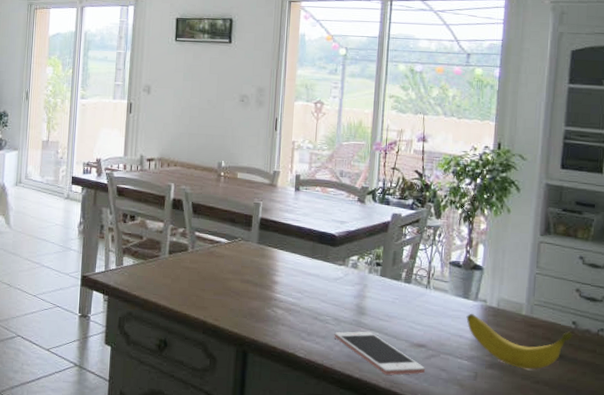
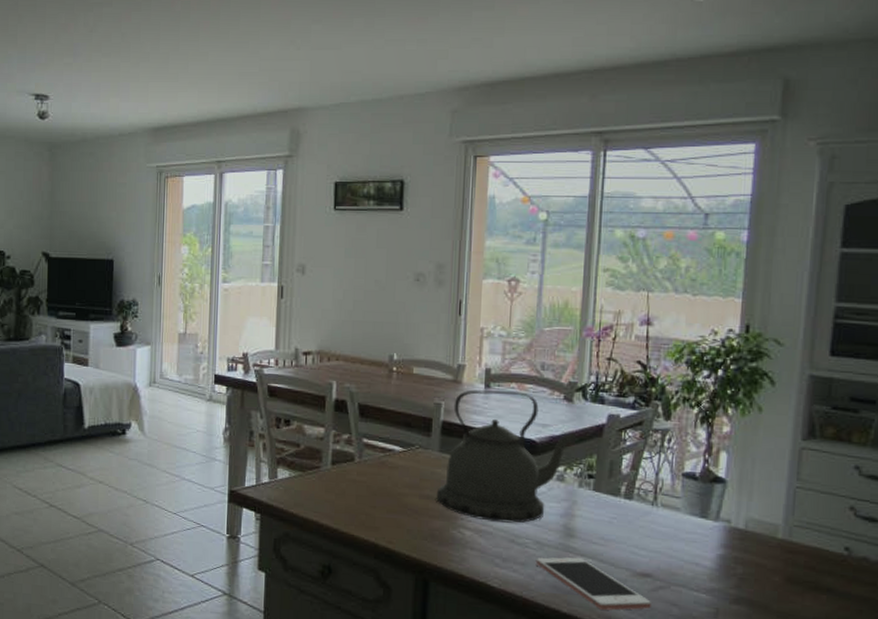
kettle: none [254,192,368,303] -> present [436,390,577,523]
banana: present [466,314,573,369] -> none [704,537,845,606]

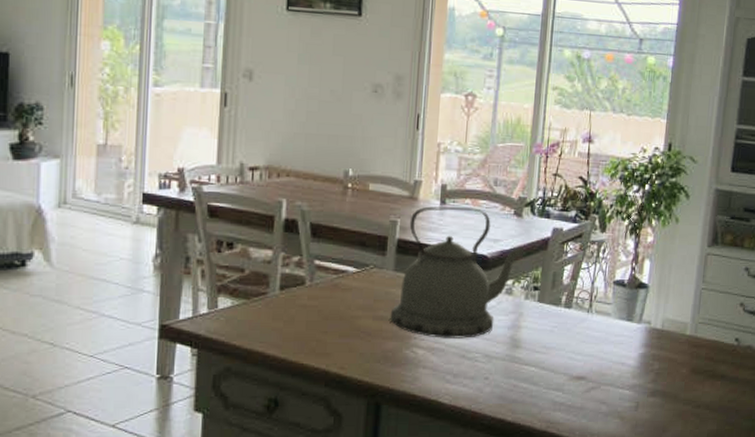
cell phone: present [535,557,651,610] -> none [484,367,584,414]

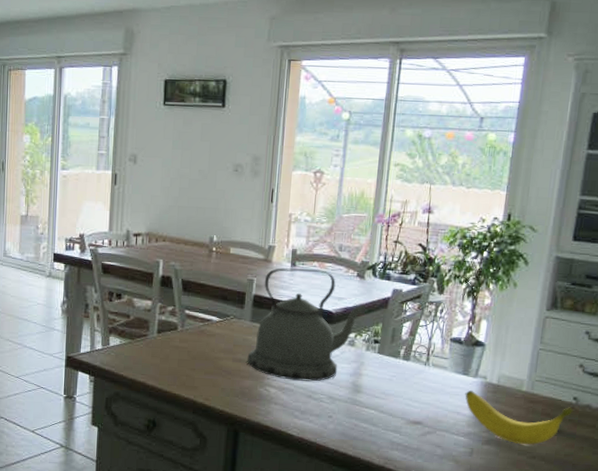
banana: none [629,338,735,393] -> present [465,390,573,445]

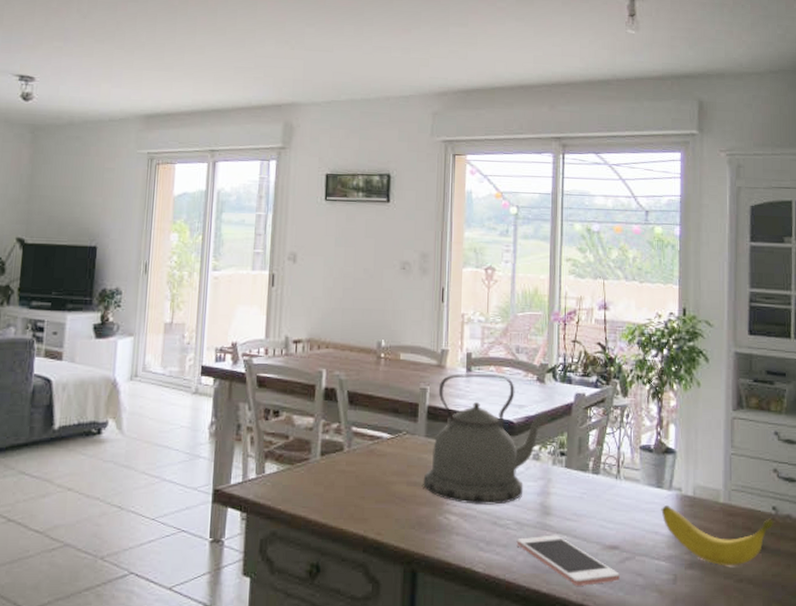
cell phone: none [328,409,420,452] -> present [516,535,620,586]

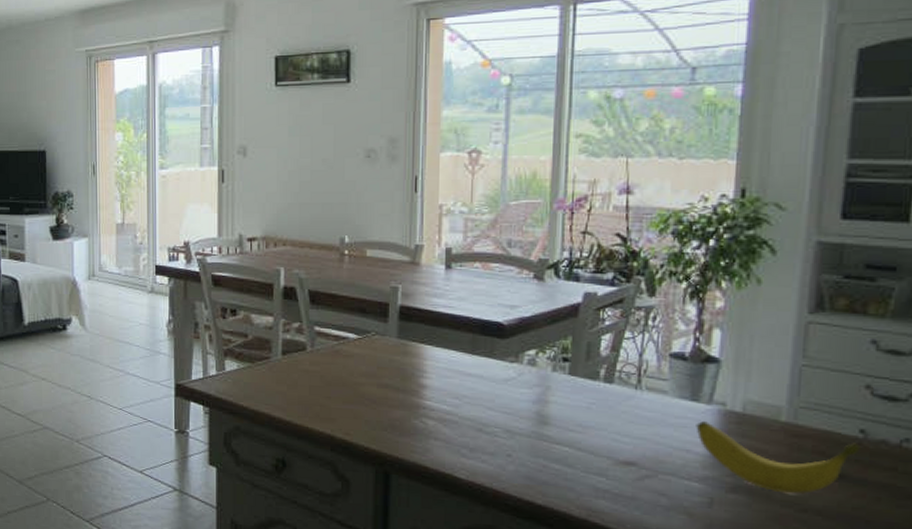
kettle: present [423,374,549,505] -> none [395,271,549,411]
cell phone: present [516,535,620,586] -> none [506,445,636,501]

